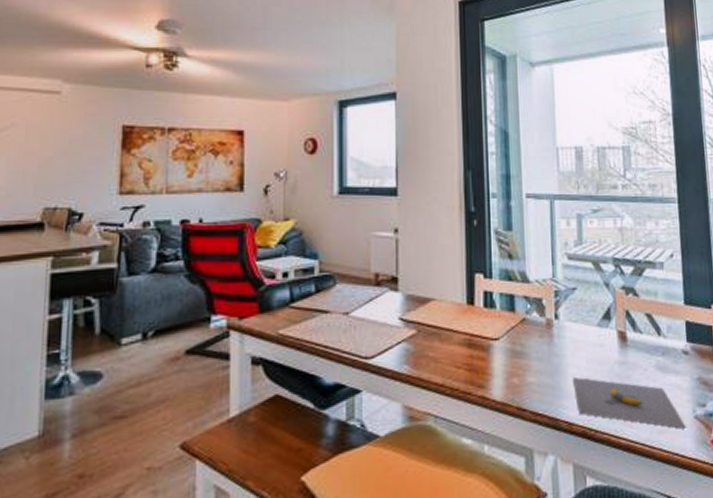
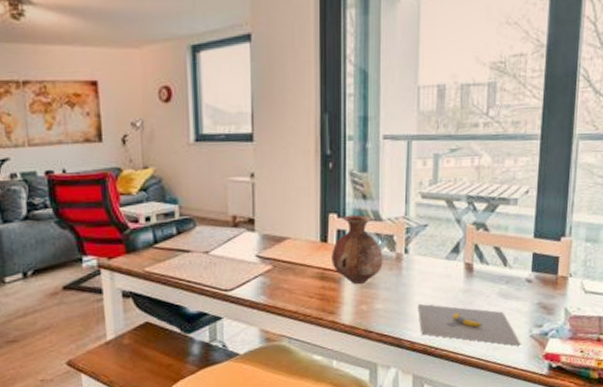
vase: none [479,275,533,354] -> present [332,214,383,285]

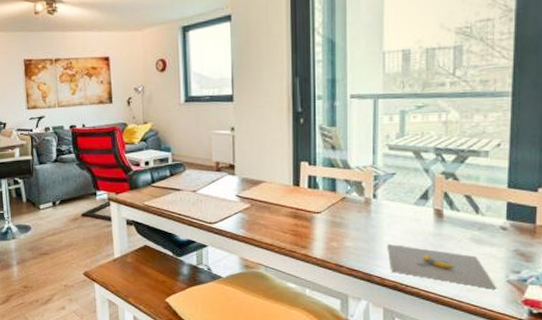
vase: present [332,214,383,285] -> none [303,163,352,224]

